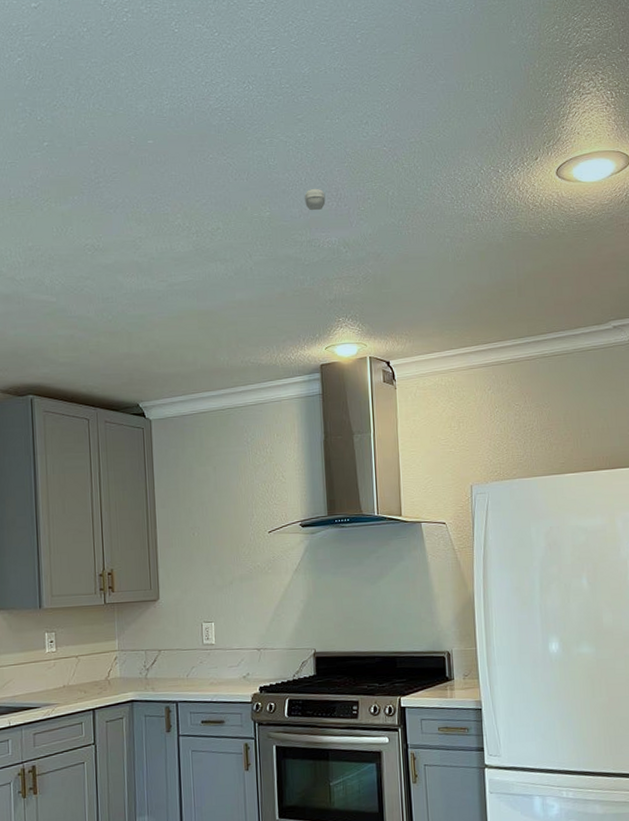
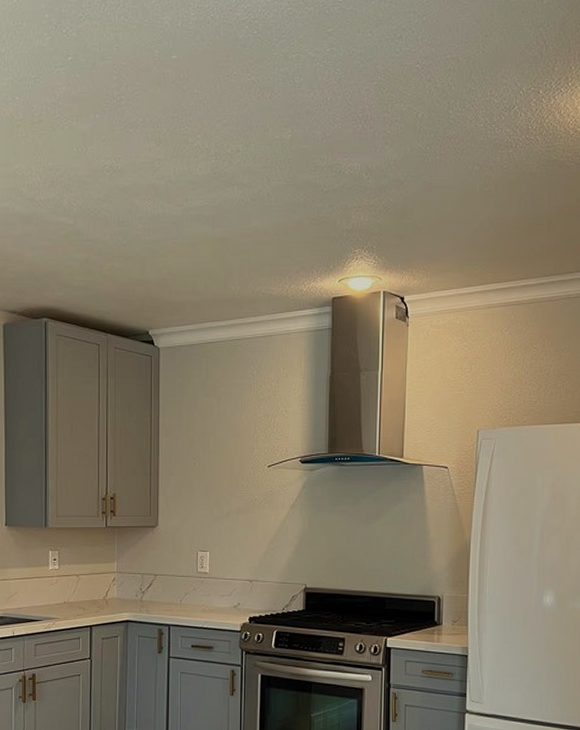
smoke detector: present [305,188,326,211] -> none [329,109,351,134]

